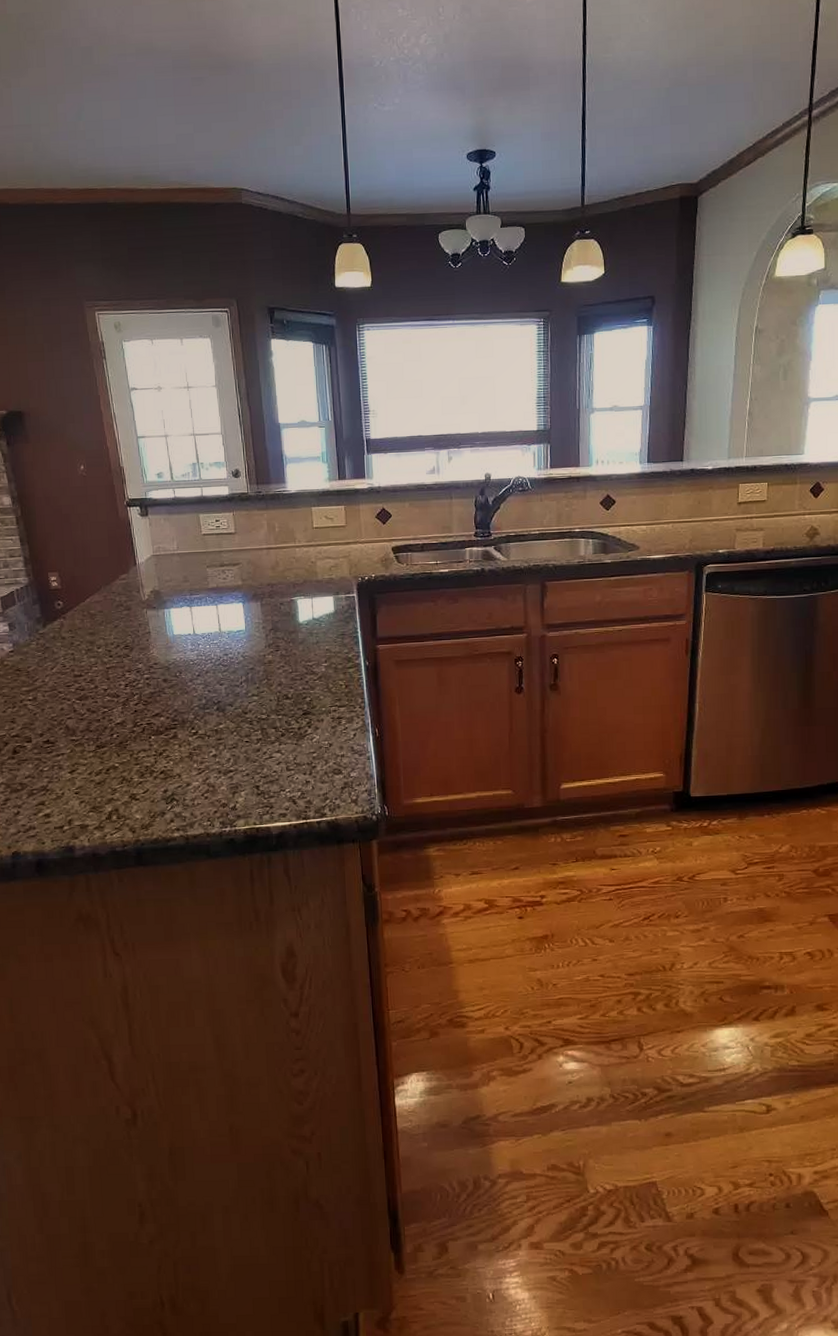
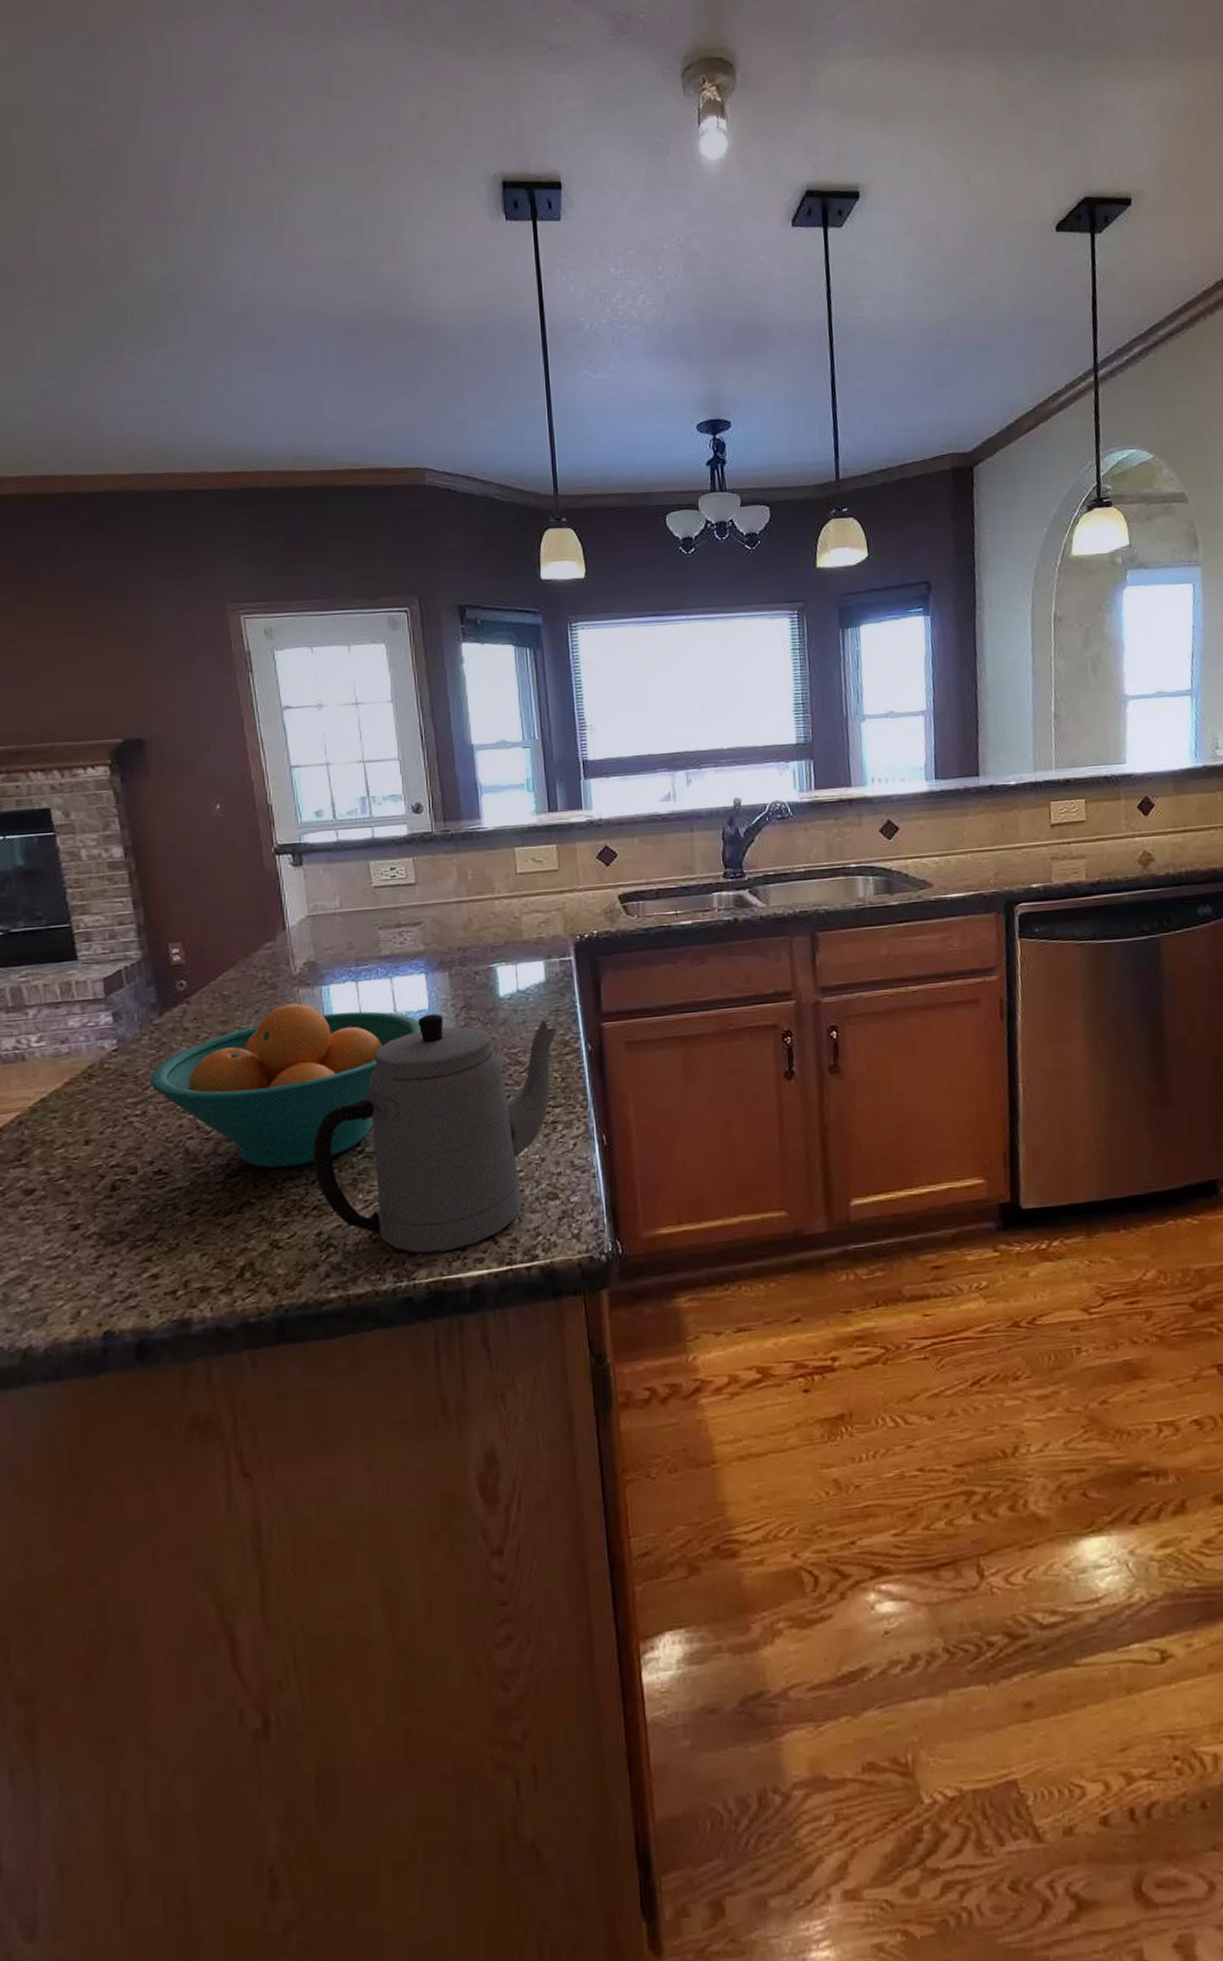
fruit bowl: none [38,621,239,743] -> present [149,1002,421,1168]
teapot: none [160,633,343,808] -> present [313,1013,557,1253]

